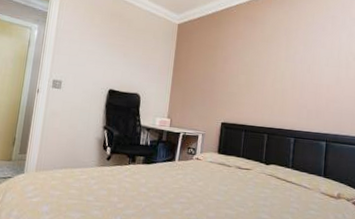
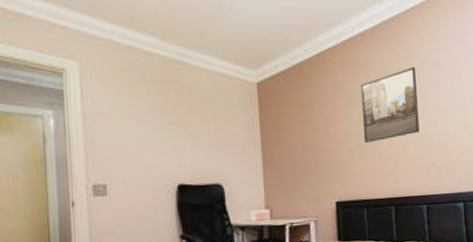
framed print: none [251,27,304,82] -> present [361,66,420,143]

